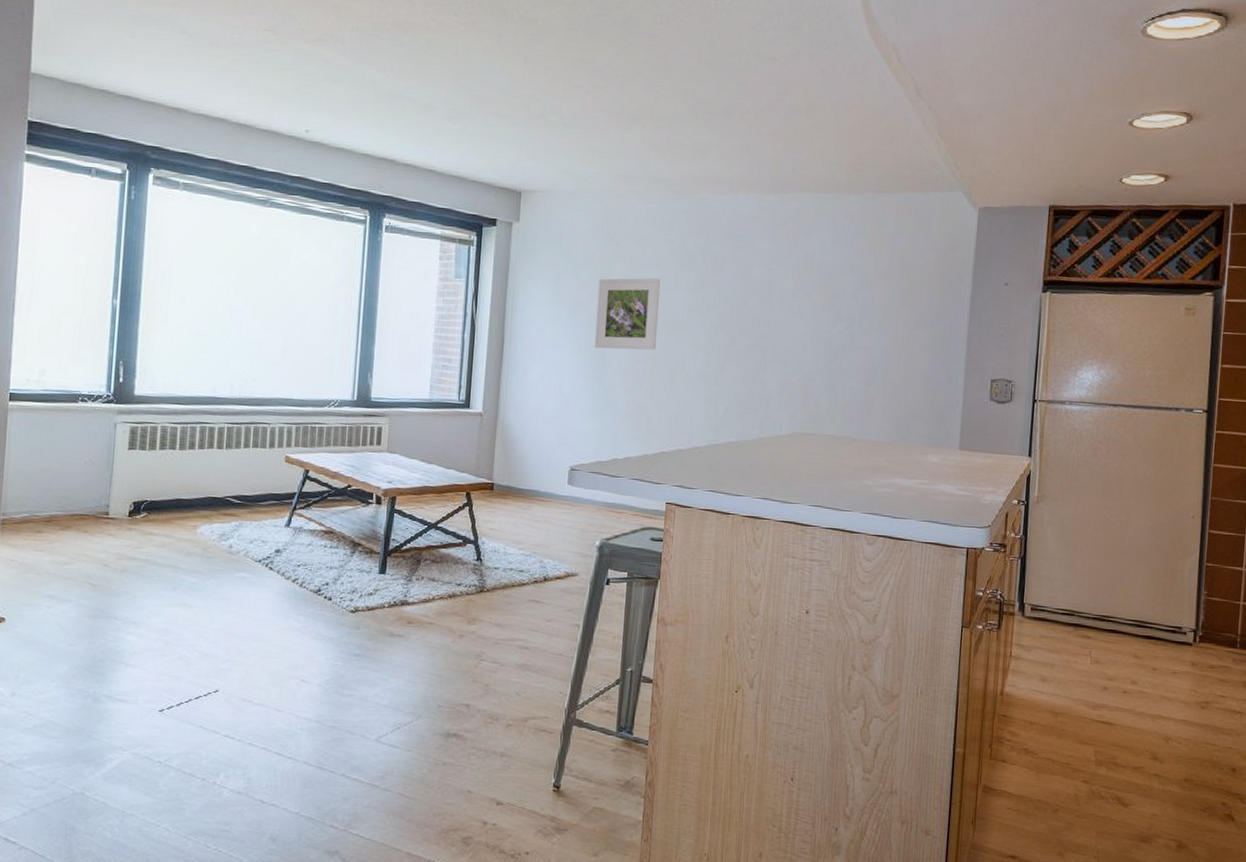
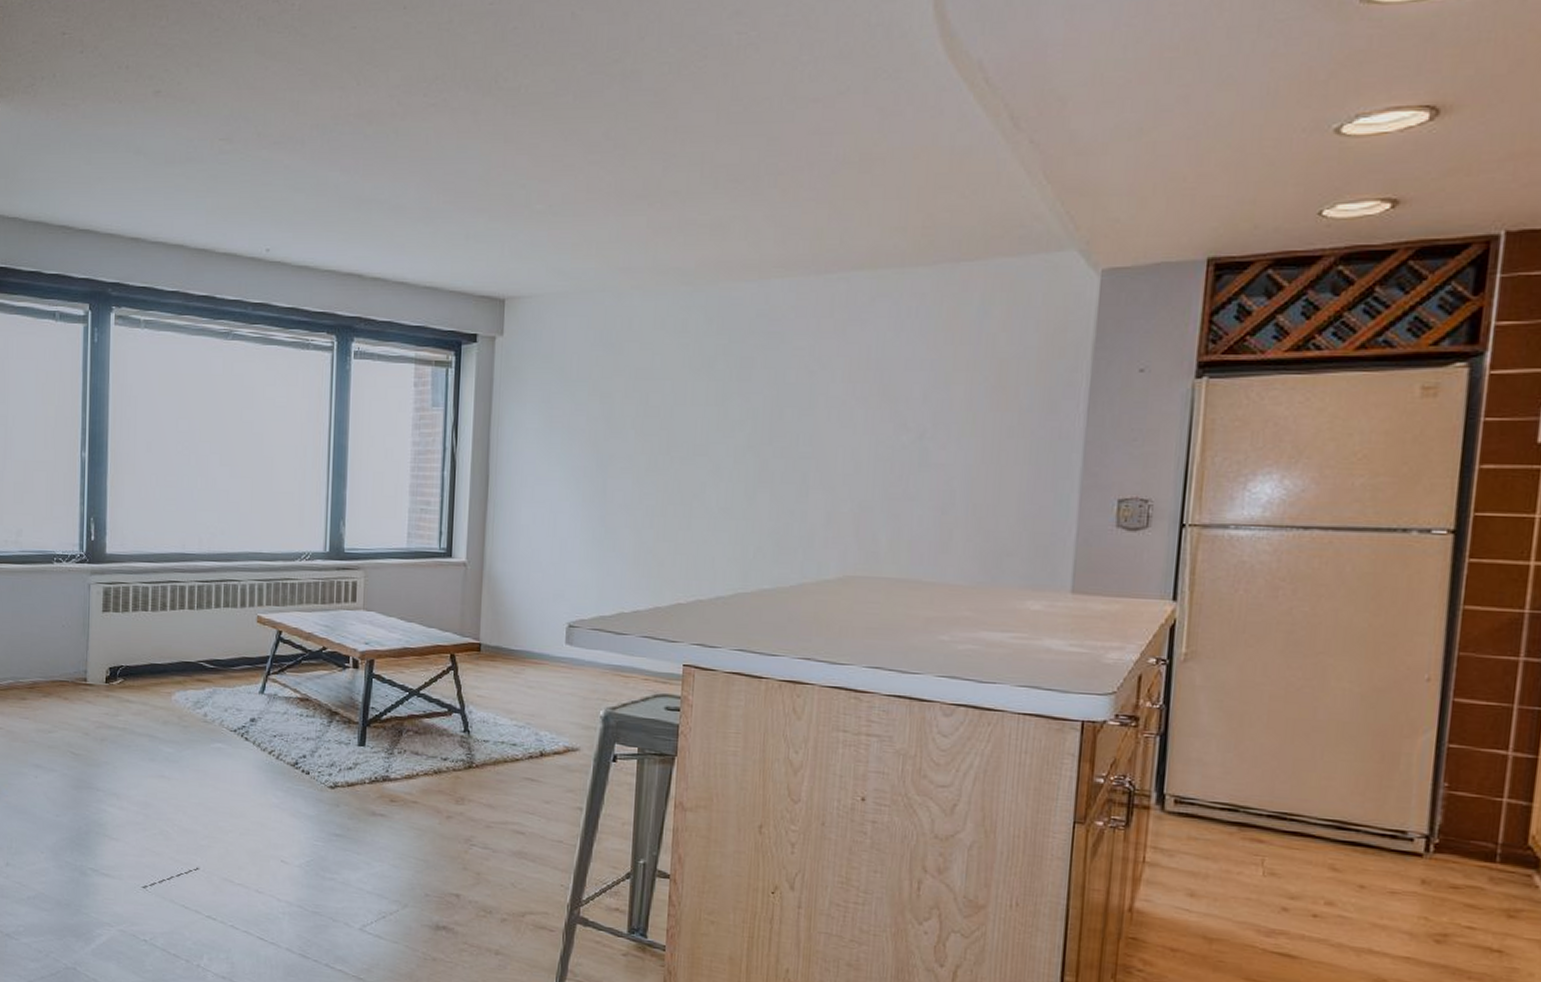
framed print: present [594,278,660,350] -> none [594,392,673,482]

